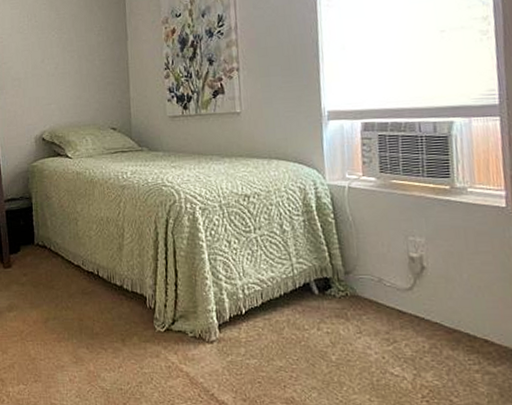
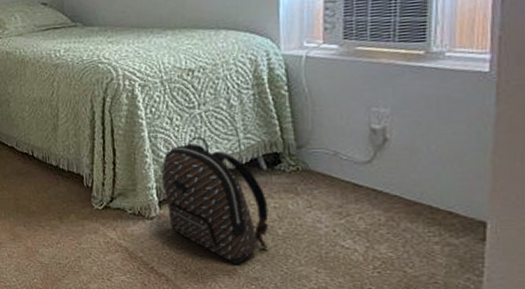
backpack: none [220,260,324,393] -> present [161,136,269,265]

